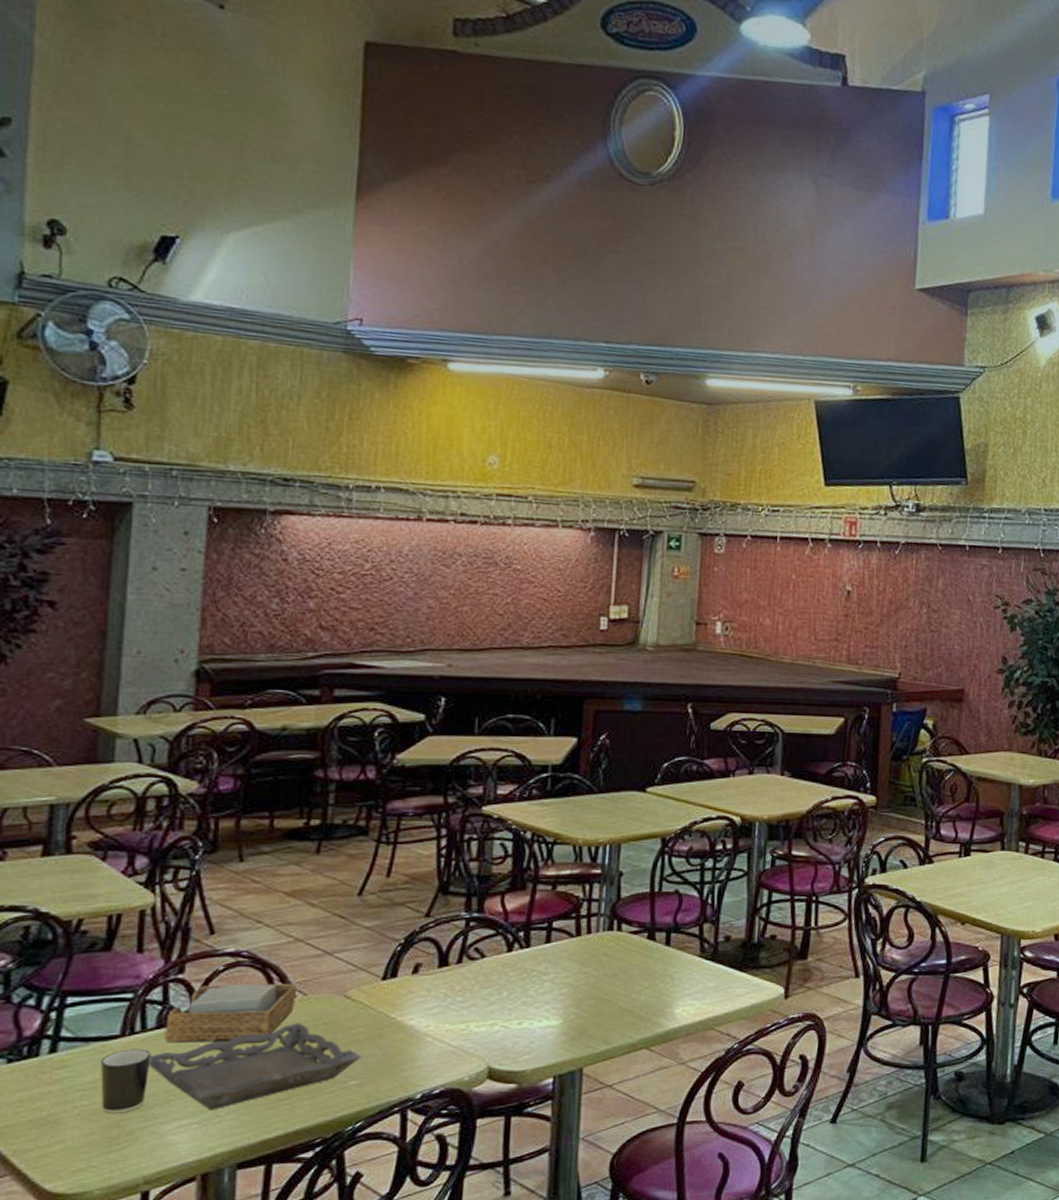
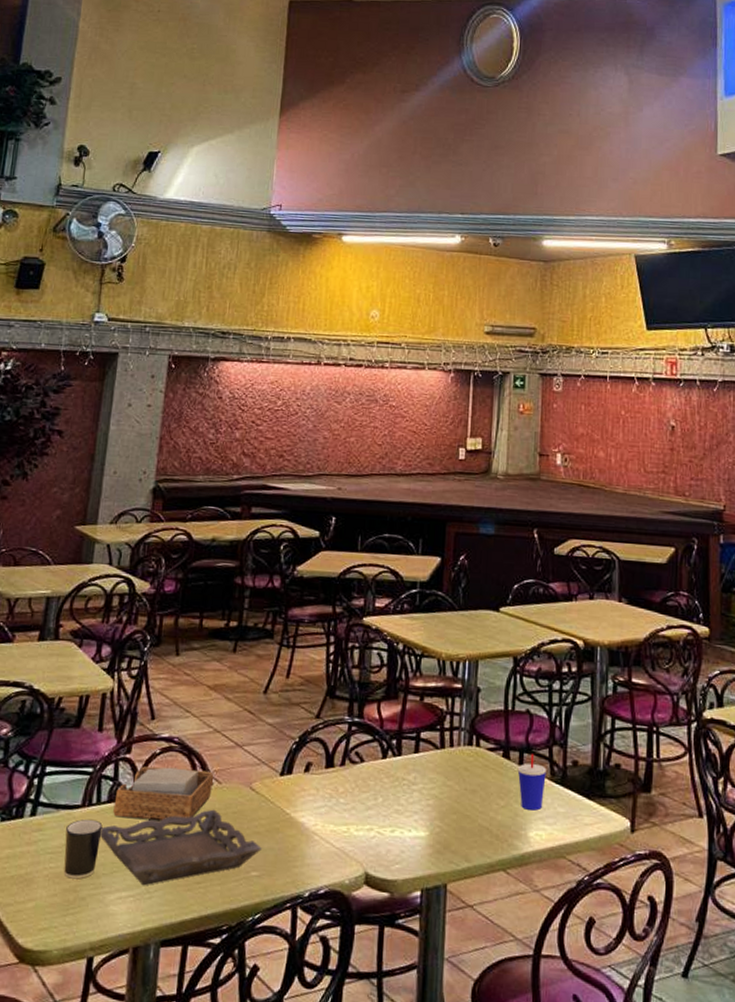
beverage cup: none [663,933,696,988] -> present [517,754,546,811]

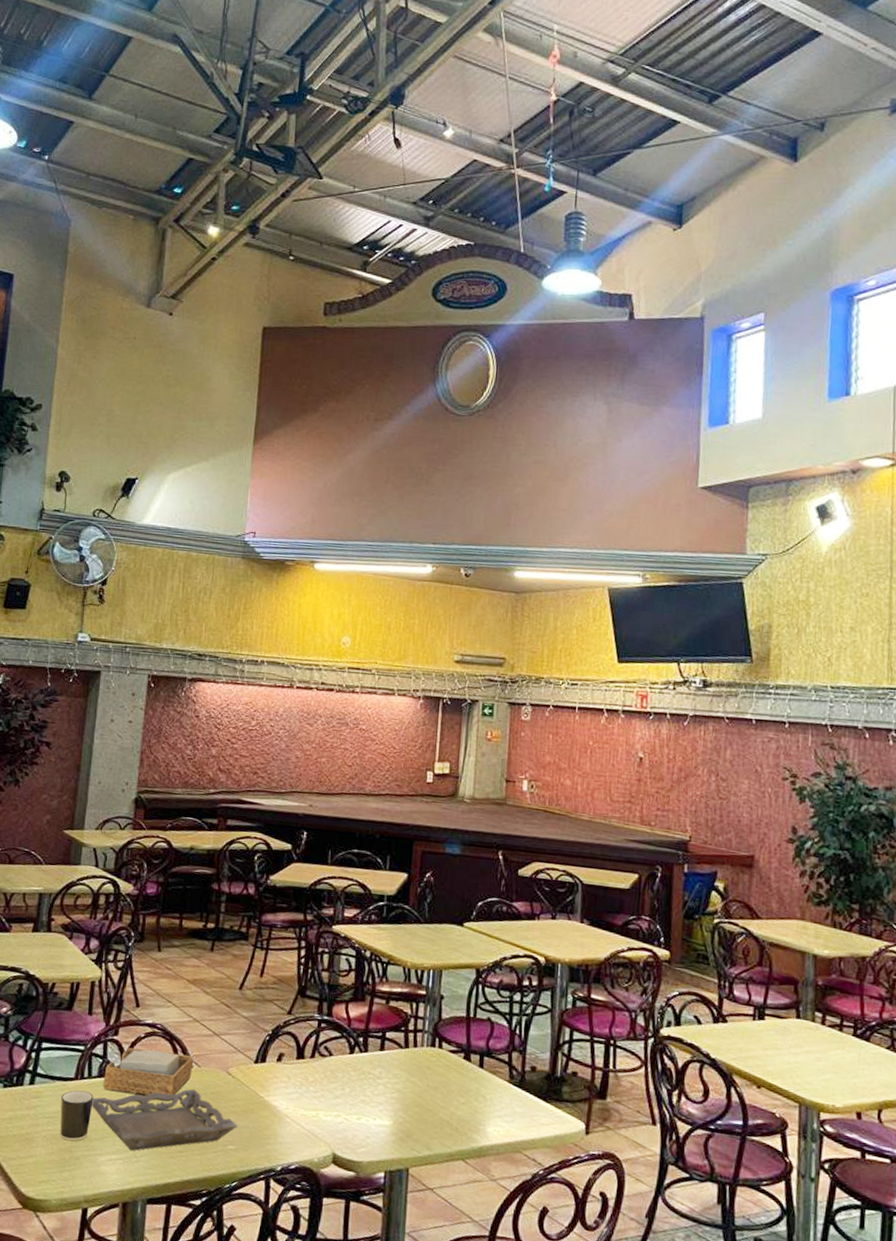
beverage cup: present [517,754,546,811] -> none [477,1058,506,1109]

